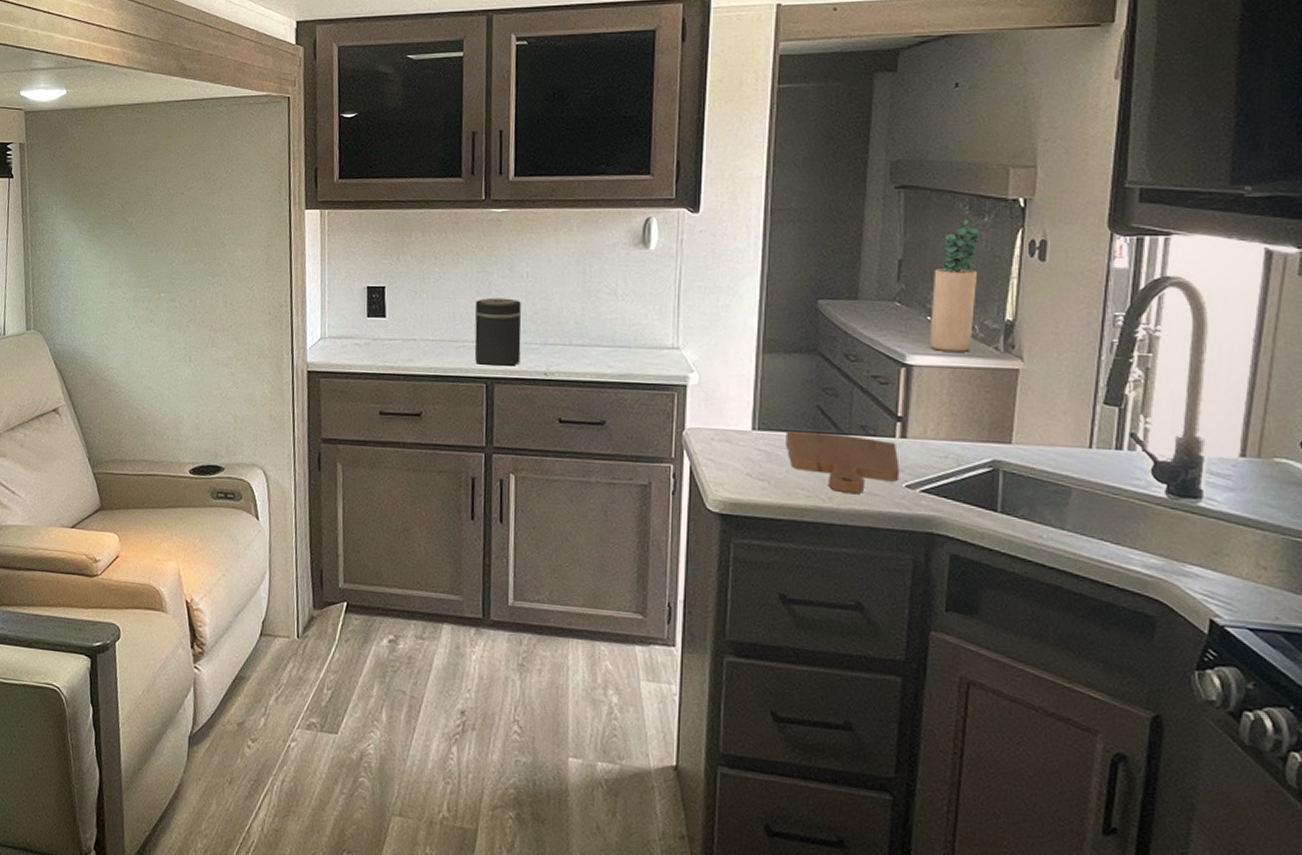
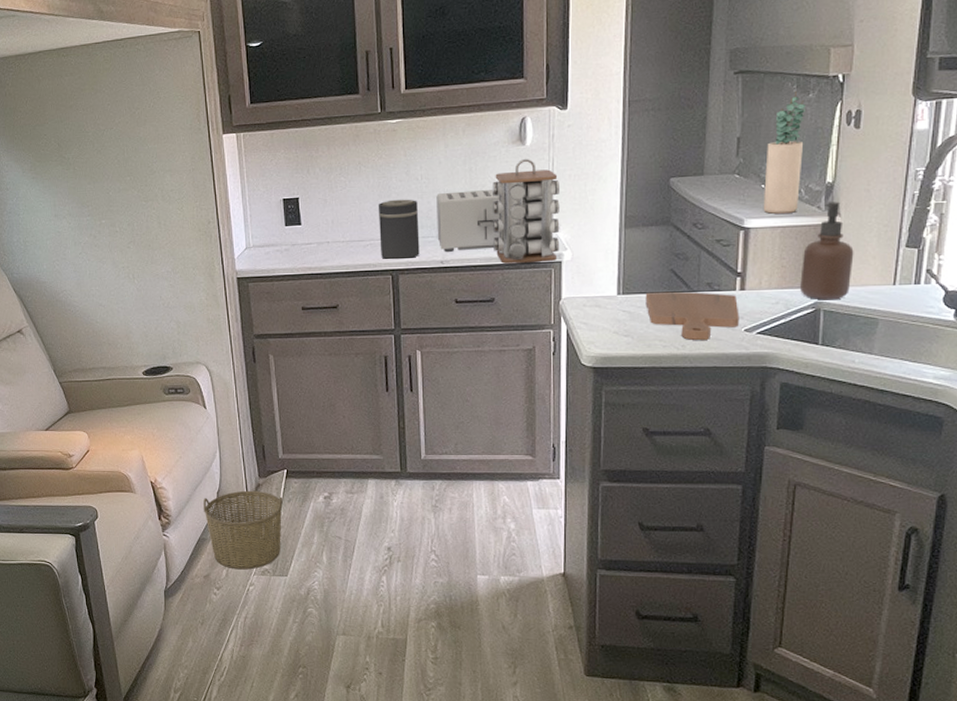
basket: none [245,622,339,721] -> present [203,490,283,570]
toaster: none [541,294,616,364] -> present [436,189,500,253]
spice rack: none [605,264,687,385] -> present [491,159,560,265]
soap dispenser: none [974,343,1040,460] -> present [800,202,854,300]

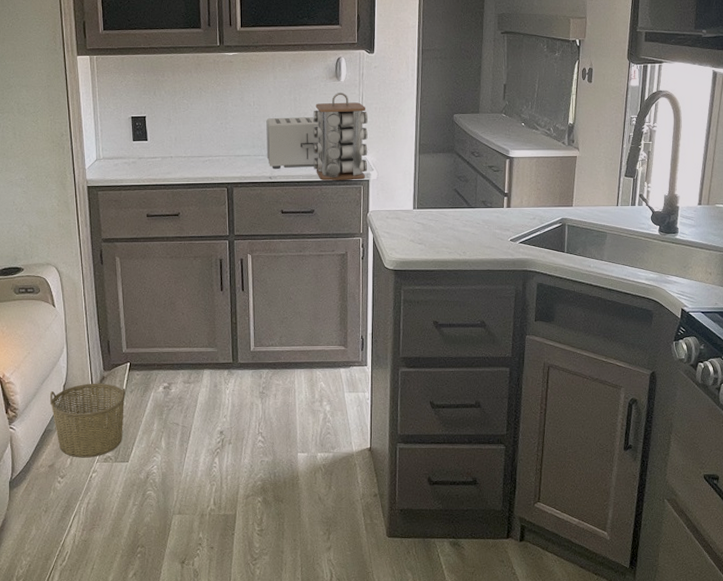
cylinder: present [378,199,420,260] -> none [216,122,252,174]
cutting board: present [645,291,740,340] -> none [435,207,507,248]
vase: present [763,92,805,215] -> none [523,51,553,148]
soap dispenser: present [800,202,854,300] -> none [551,139,589,217]

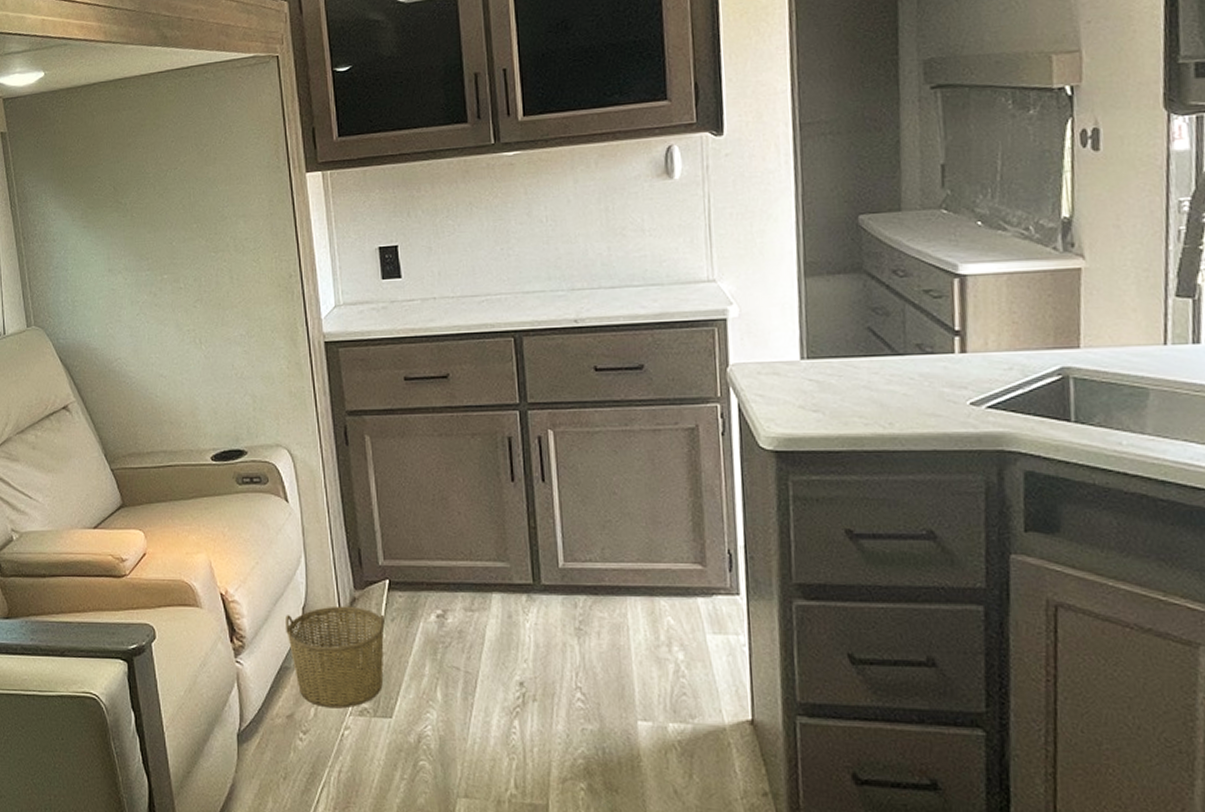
toaster: present [266,116,319,170] -> none [566,231,647,310]
spice rack: present [312,93,368,181] -> none [633,195,724,323]

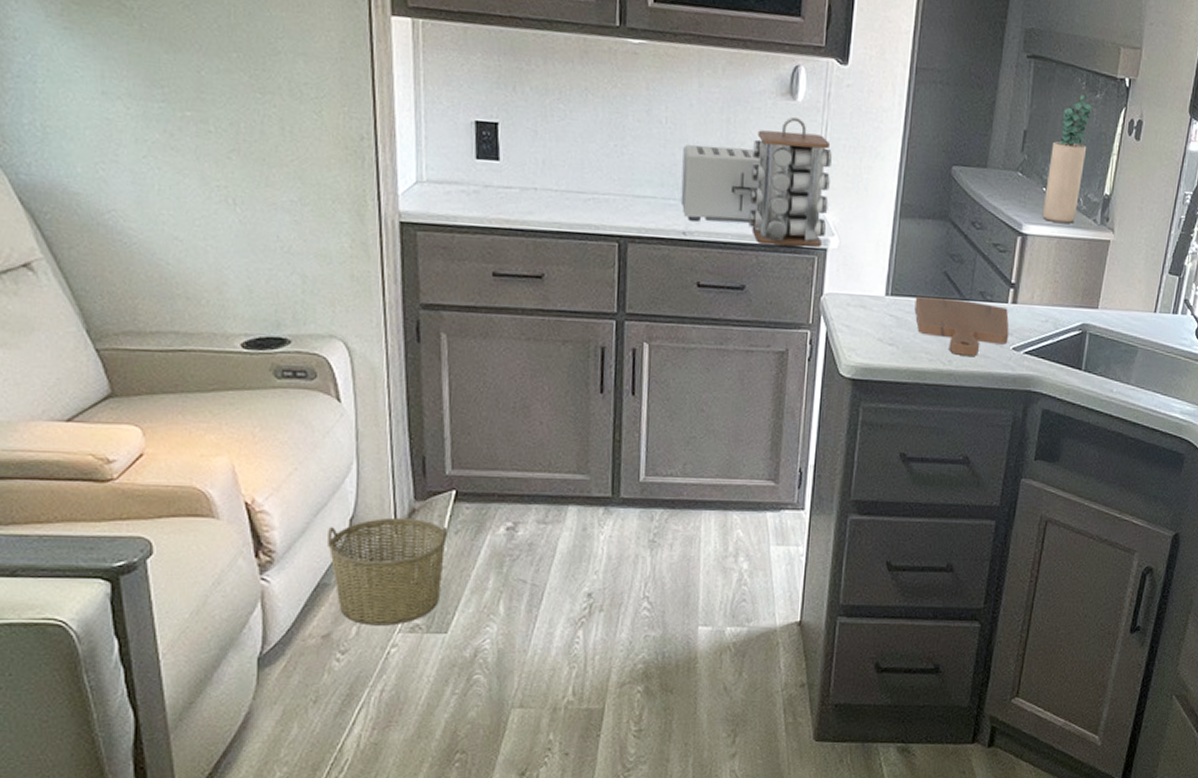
toaster: none [566,231,647,310] -> present [680,144,761,224]
spice rack: none [633,195,724,323] -> present [747,117,832,248]
cutting board: none [837,355,963,416] -> present [914,296,1009,356]
vase: none [980,108,1028,258] -> present [1042,89,1092,224]

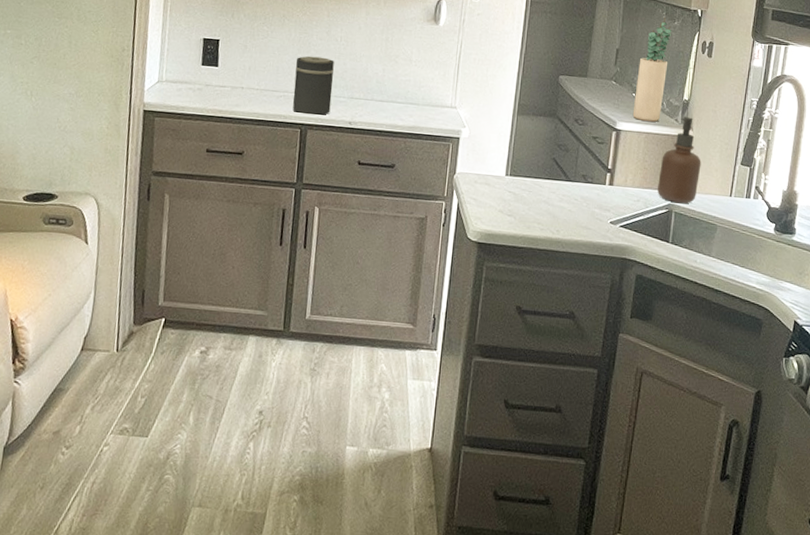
basket: present [328,517,447,626] -> none [66,337,156,427]
cylinder: none [605,144,659,224] -> present [293,56,334,116]
toaster: present [680,144,761,224] -> none [348,57,410,117]
spice rack: present [747,117,832,248] -> none [398,37,465,137]
cutting board: present [914,296,1009,356] -> none [529,177,607,227]
soap dispenser: none [1070,216,1123,323] -> present [657,117,701,204]

